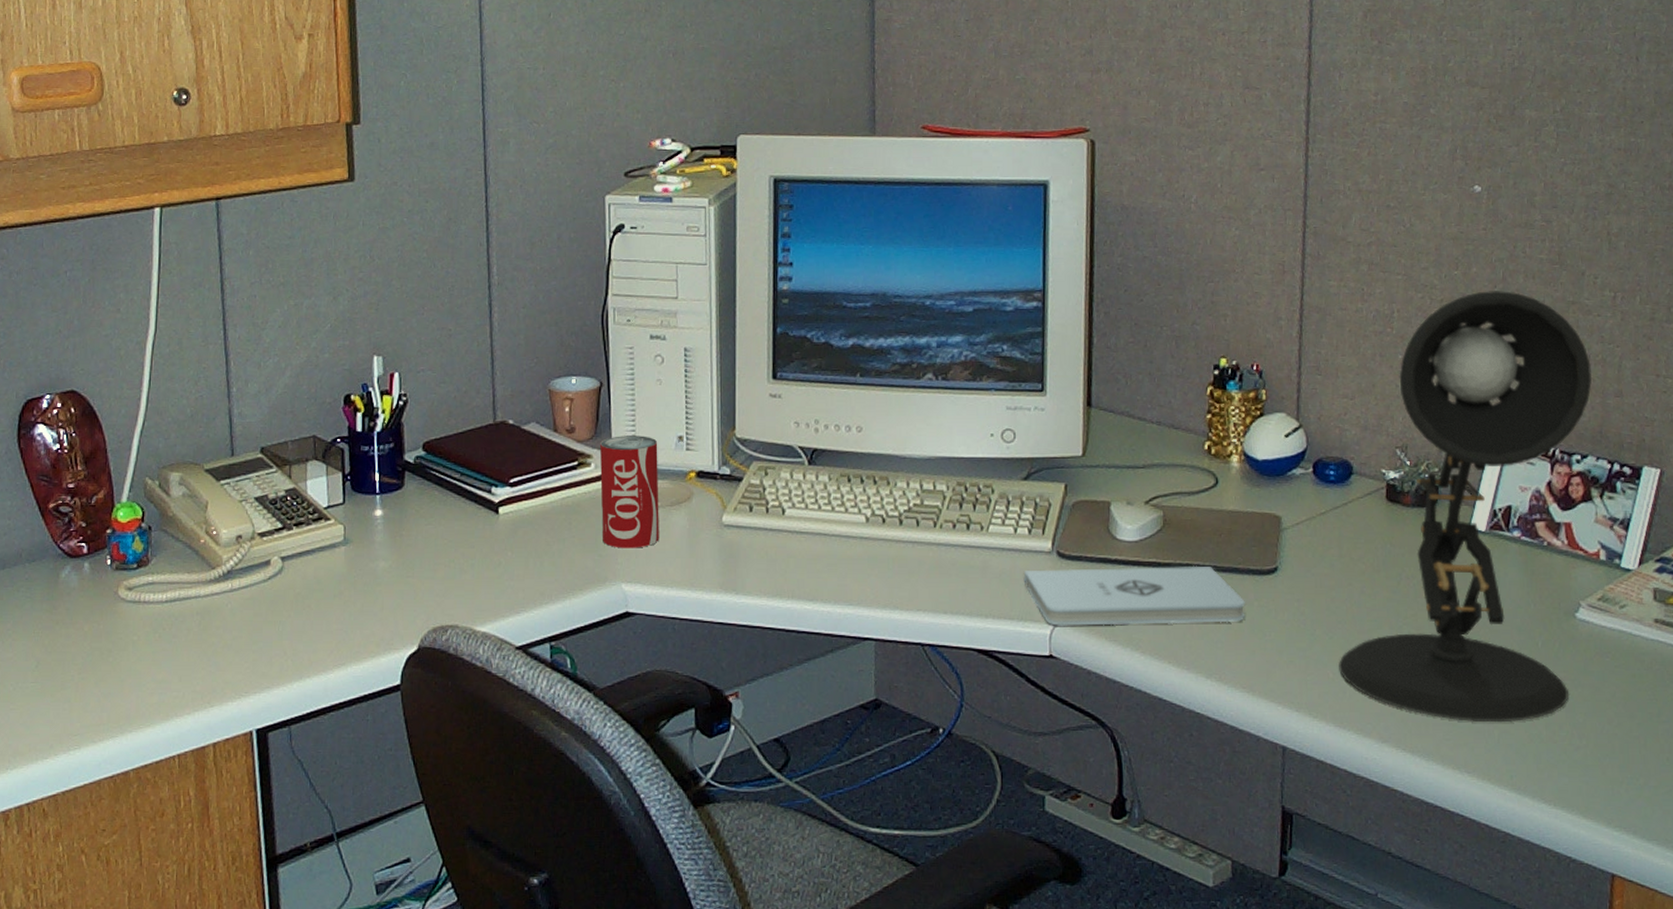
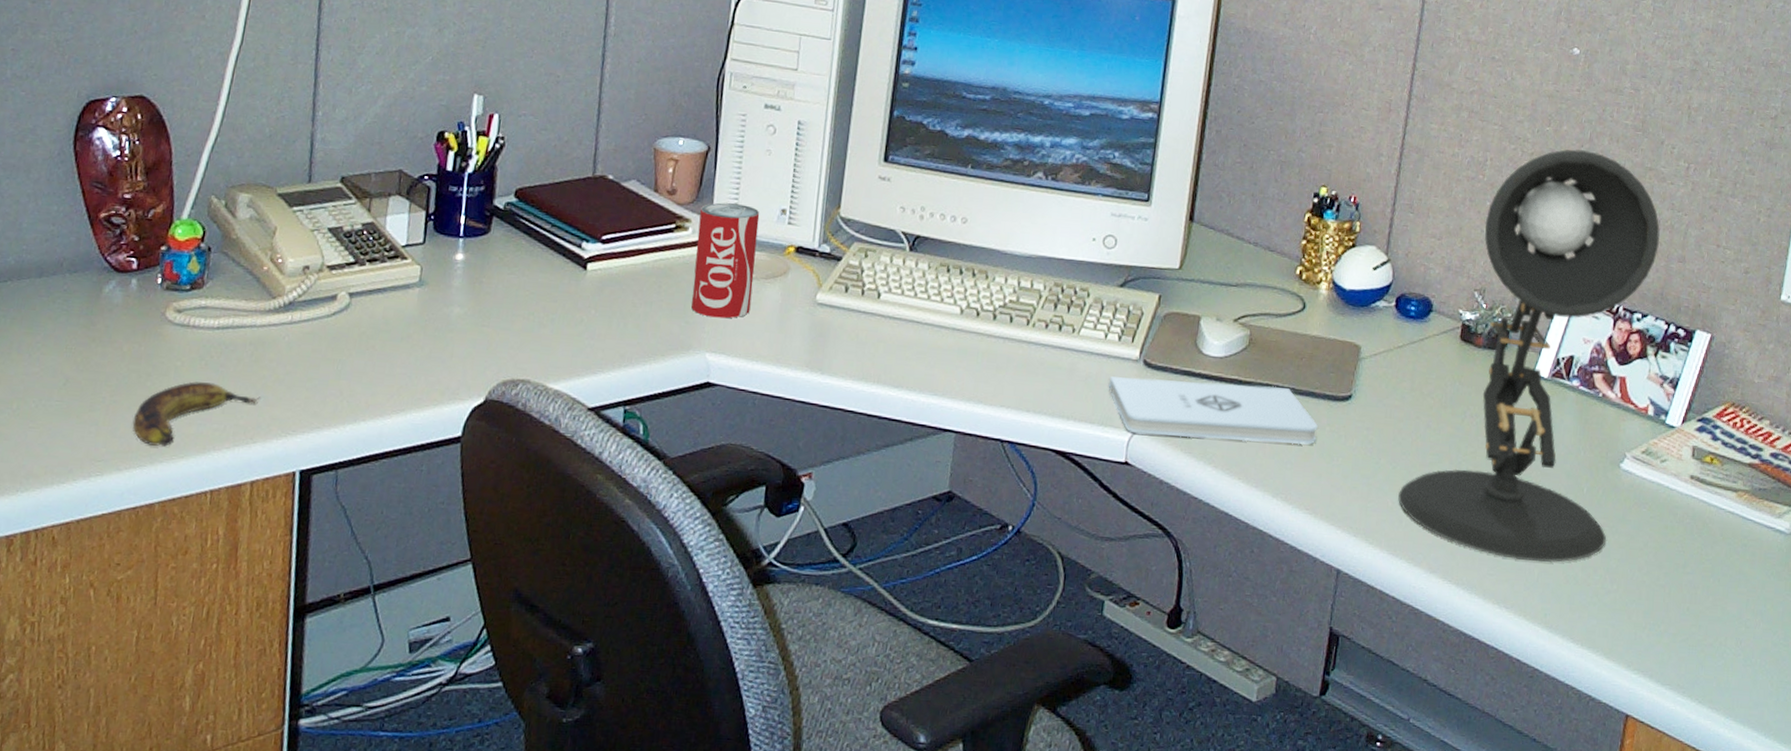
banana: none [101,654,213,717] -> present [132,381,261,447]

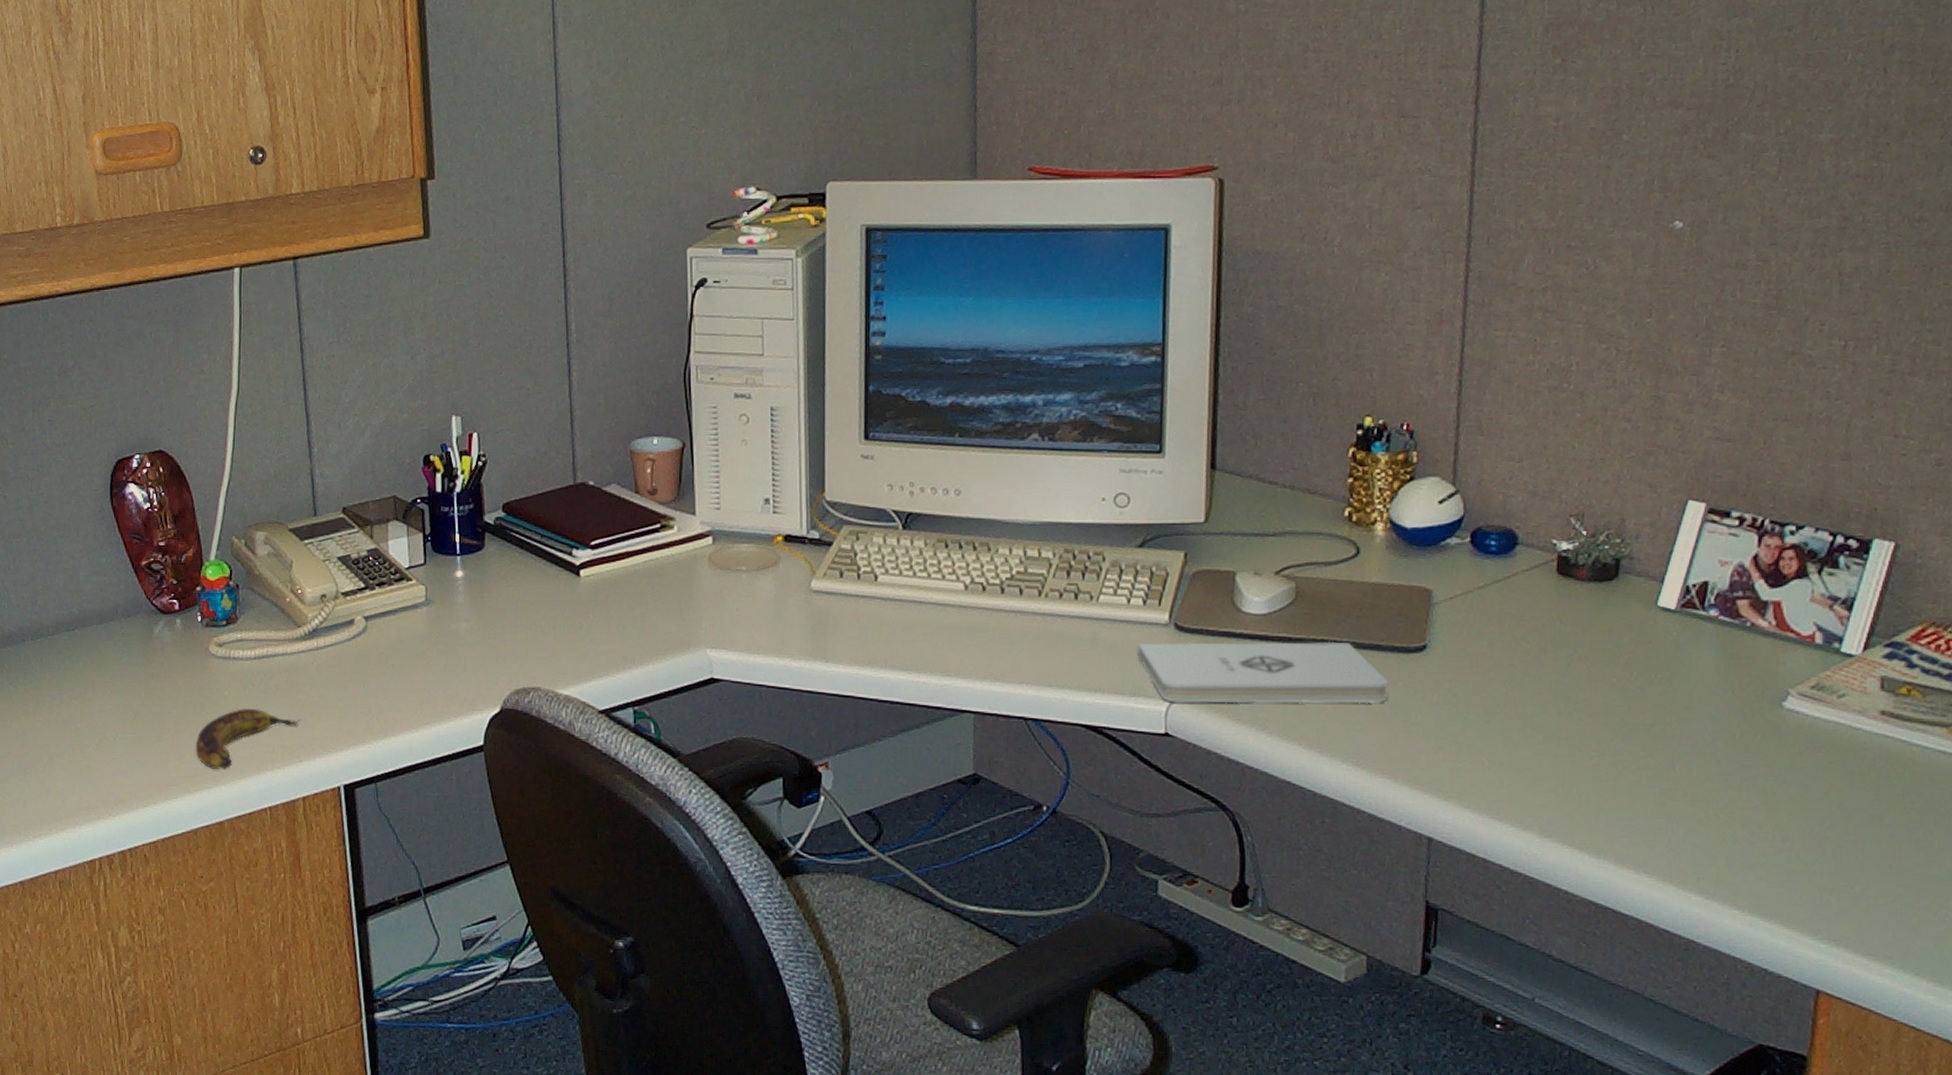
beverage can: present [691,202,760,319] -> none [683,498,745,614]
desk lamp: present [1398,149,1660,563] -> none [1496,340,1814,821]

